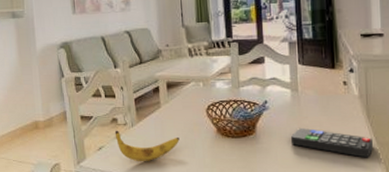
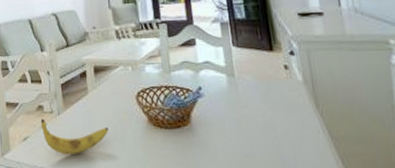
remote control: present [291,127,373,158] -> none [231,117,327,155]

